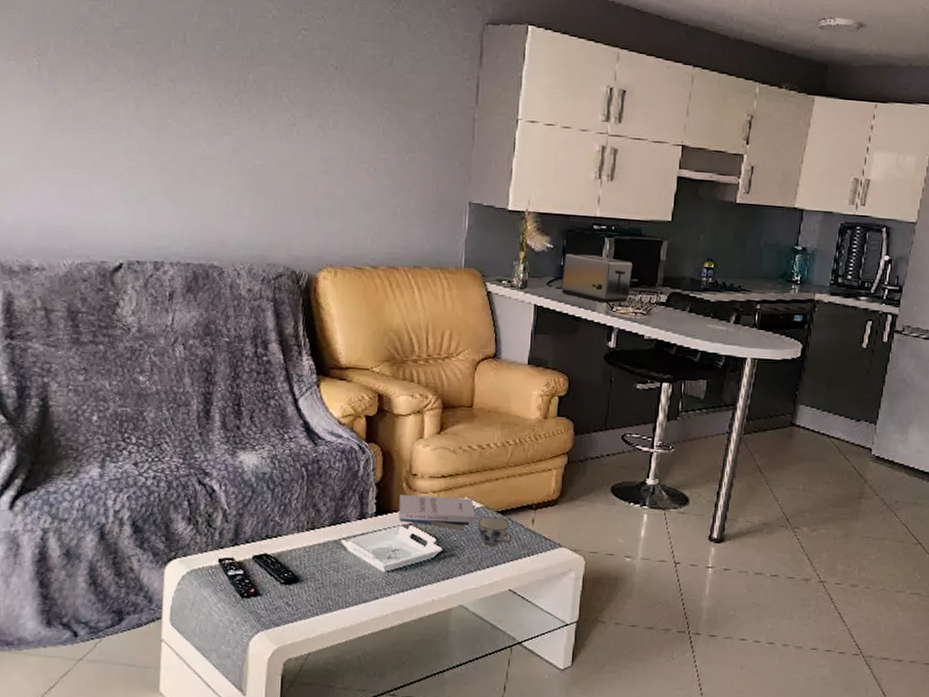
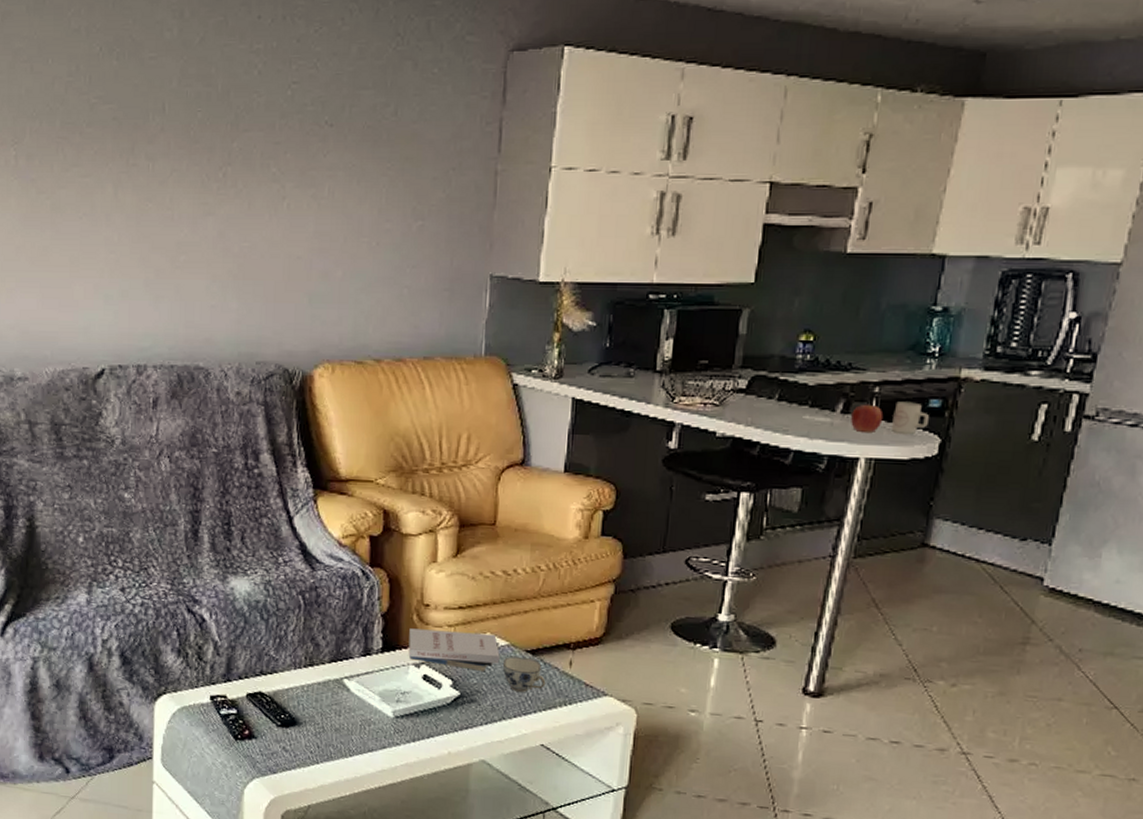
toaster: present [561,253,632,303] -> none [607,331,701,393]
fruit: none [741,316,763,339] -> present [851,402,884,432]
mug: none [769,316,794,342] -> present [892,402,929,435]

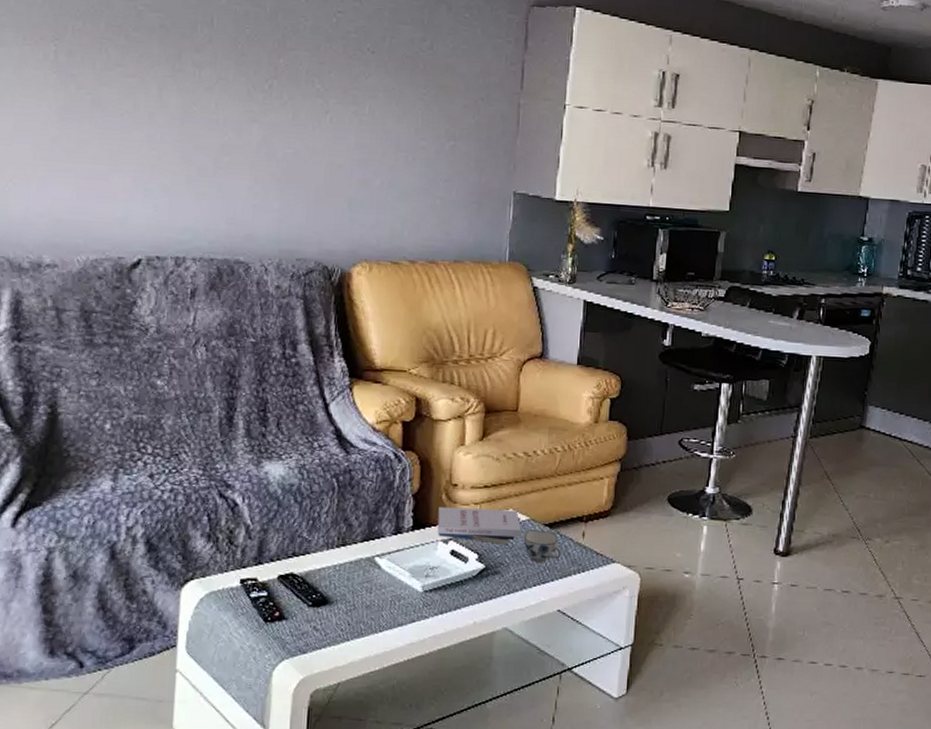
fruit: present [851,402,884,432] -> none [805,311,829,335]
mug: present [892,402,929,435] -> none [835,311,861,338]

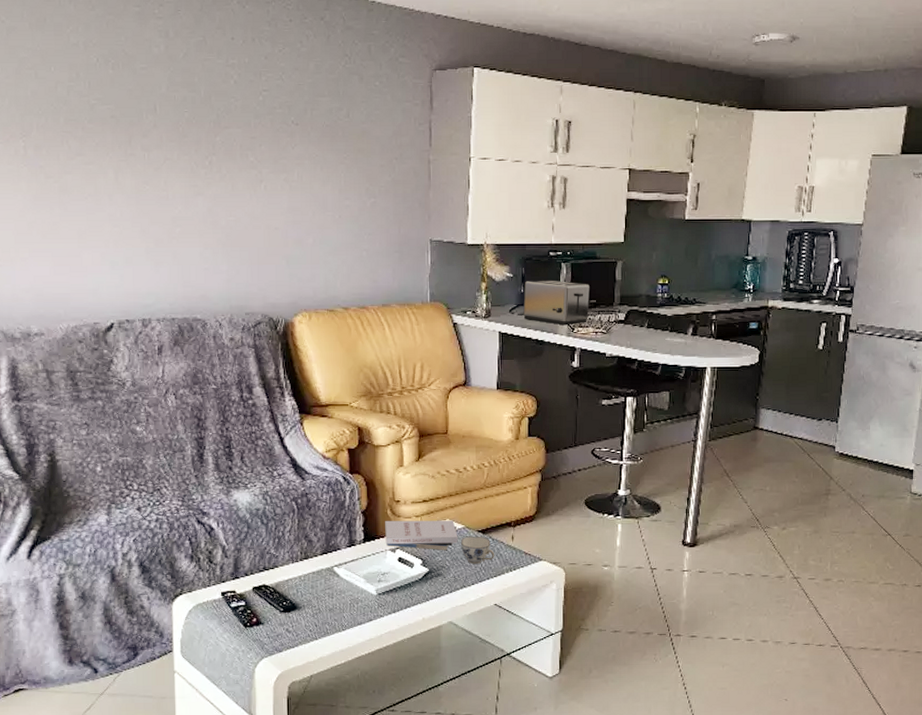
toaster: none [612,245,688,299] -> present [523,280,589,326]

